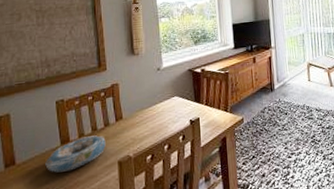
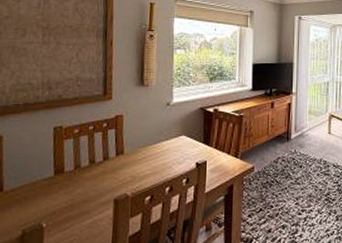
decorative bowl: present [45,135,107,173] -> none [35,169,104,205]

